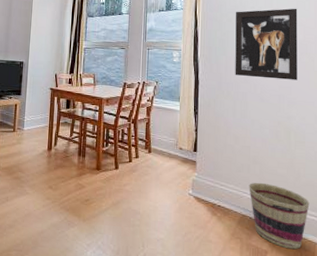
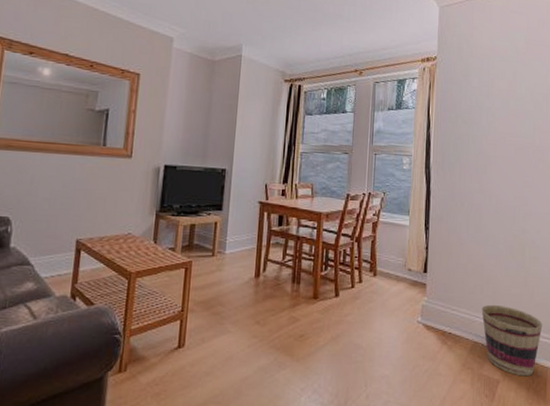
wall art: present [235,8,298,80] -> none [469,109,535,190]

